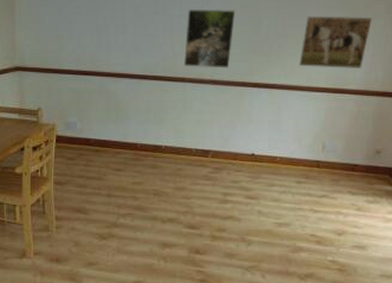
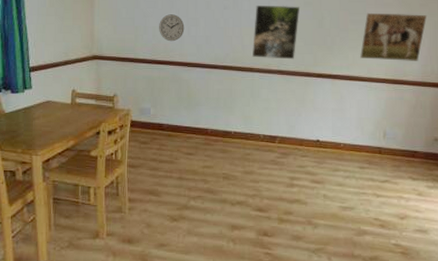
wall clock: none [84,21,112,51] -> present [159,14,185,42]

